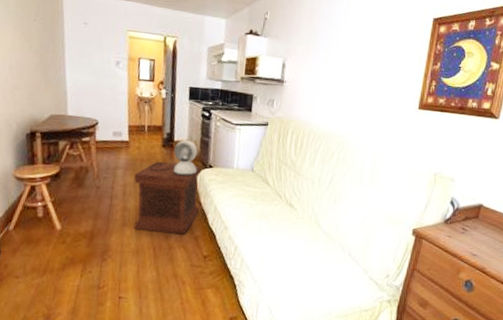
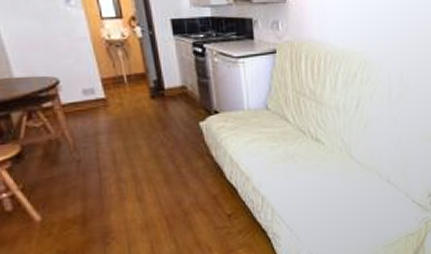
side table: present [134,161,202,234] -> none [123,113,213,201]
table lamp: present [149,139,198,177] -> none [140,84,200,130]

